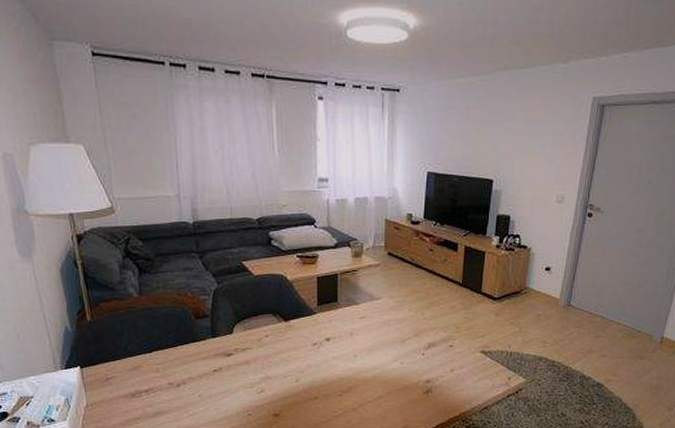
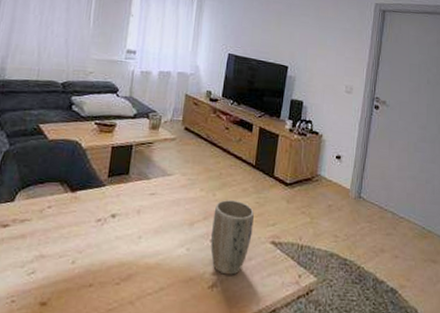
plant pot: none [423,317,463,382] -> present [210,200,254,275]

